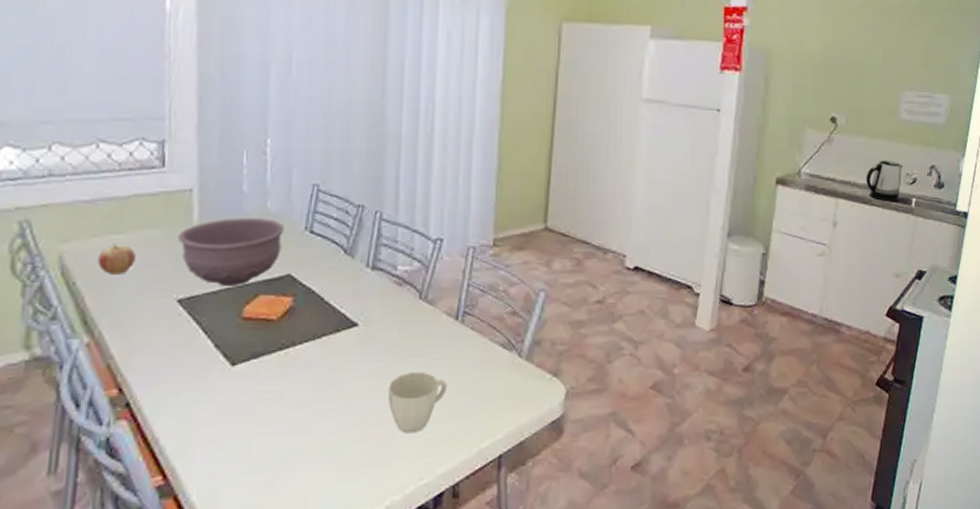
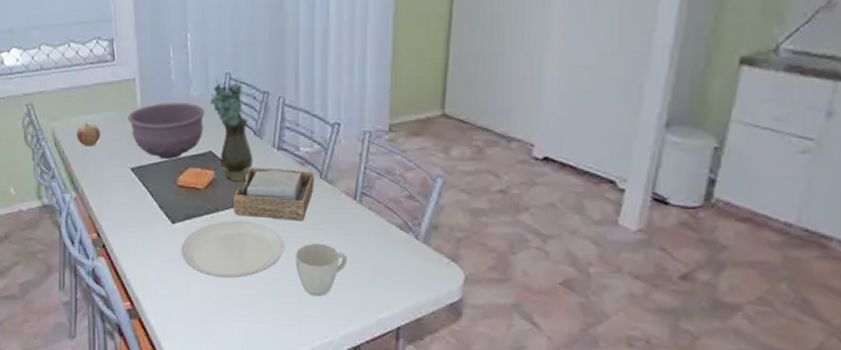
plate: none [241,354,376,426] -> present [181,220,285,278]
vase: none [292,191,343,309] -> present [210,79,254,182]
napkin holder: none [315,291,413,349] -> present [234,168,315,221]

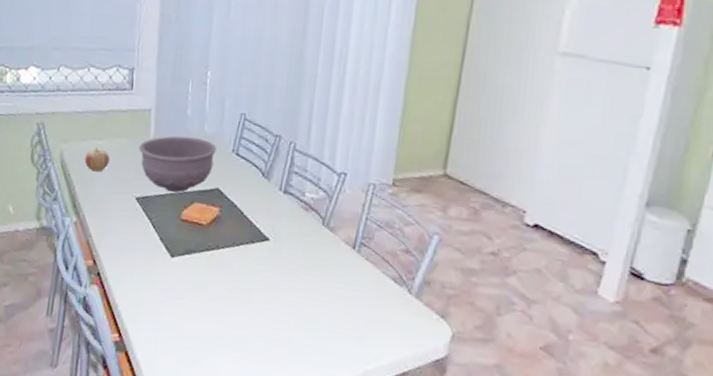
plate: present [181,220,285,278] -> none [176,258,281,318]
vase: present [210,79,254,182] -> none [223,118,259,221]
napkin holder: present [234,168,315,221] -> none [234,208,317,266]
cup: present [295,242,348,297] -> none [289,288,342,343]

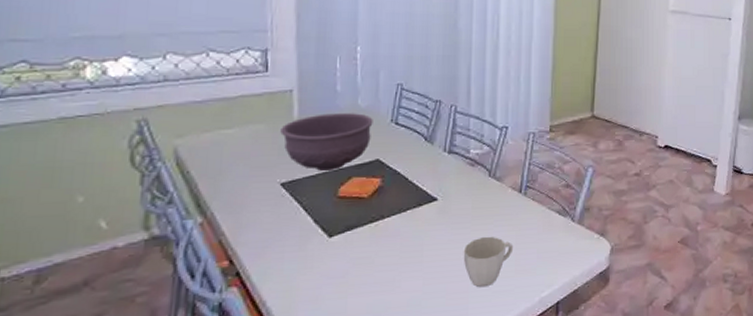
fruit: present [85,147,111,172] -> none [209,137,244,164]
cup: none [289,288,342,343] -> present [463,236,514,288]

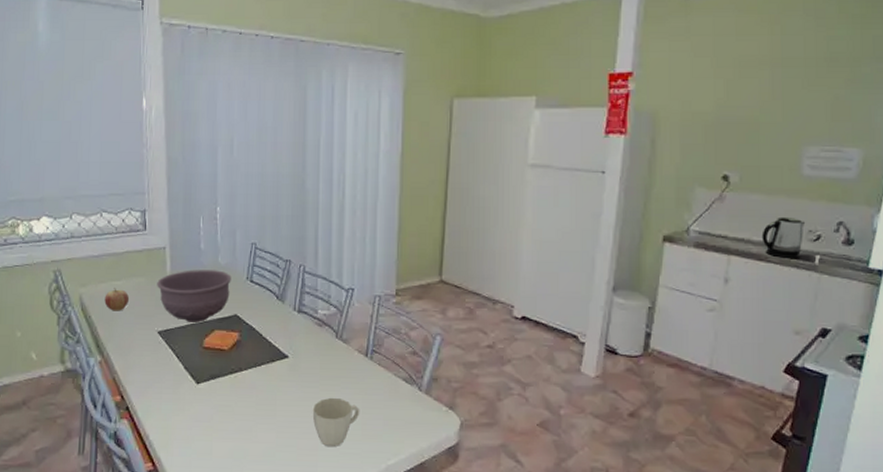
fruit: none [209,137,244,164] -> present [104,288,130,311]

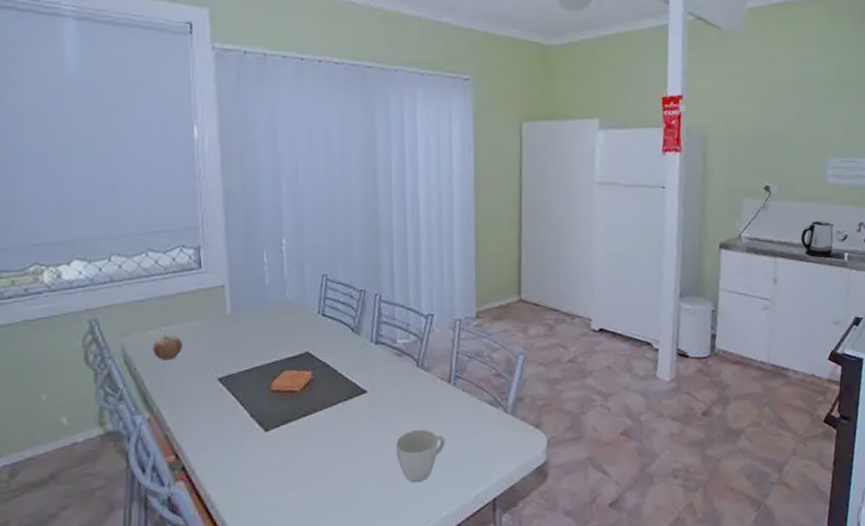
bowl: present [157,270,231,324] -> none [215,306,301,366]

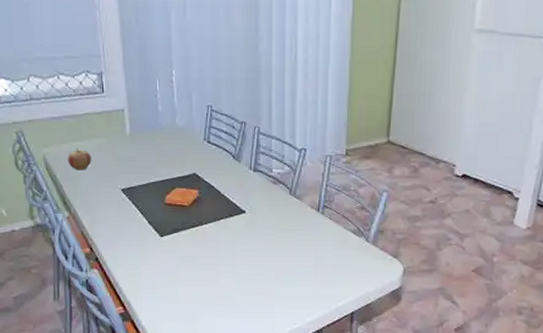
cup: present [395,429,446,483] -> none [269,248,313,292]

